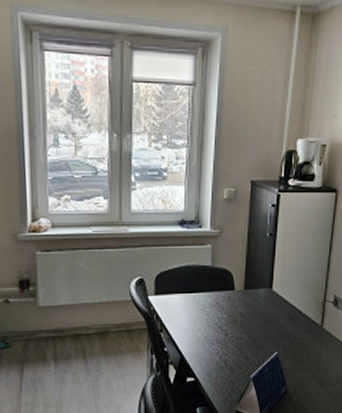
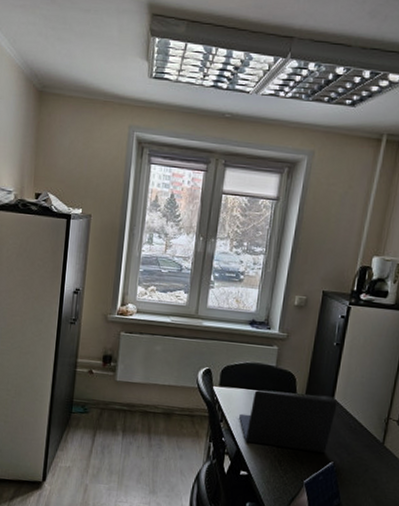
laptop: none [180,291,276,349] -> present [239,390,338,453]

